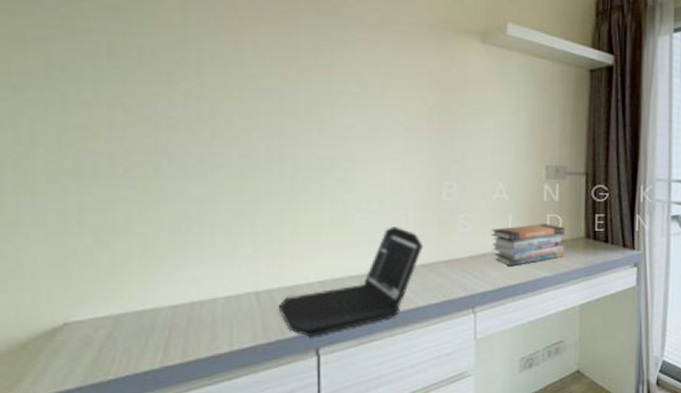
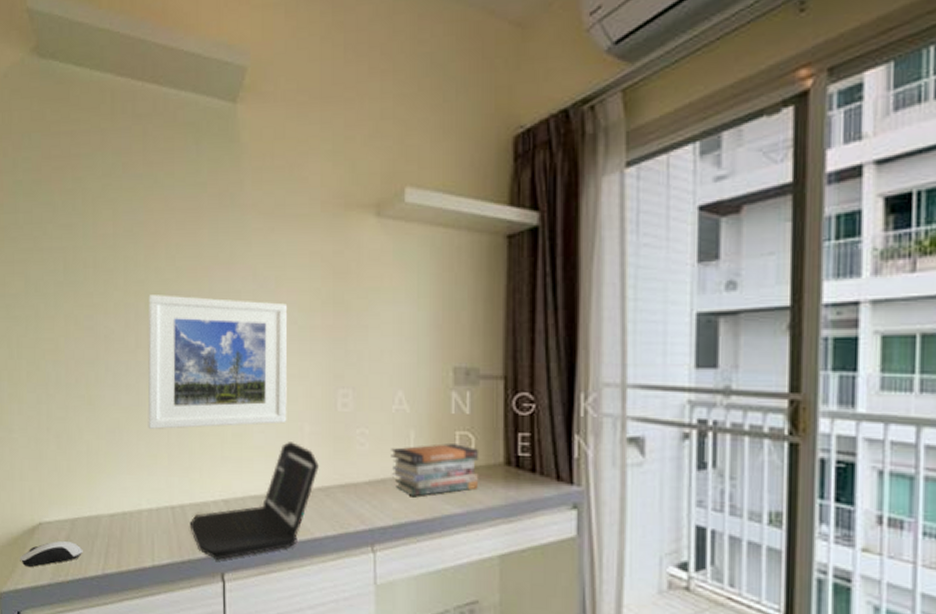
computer mouse: none [30,338,132,373] -> present [20,540,83,567]
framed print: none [226,89,393,219] -> present [147,295,288,429]

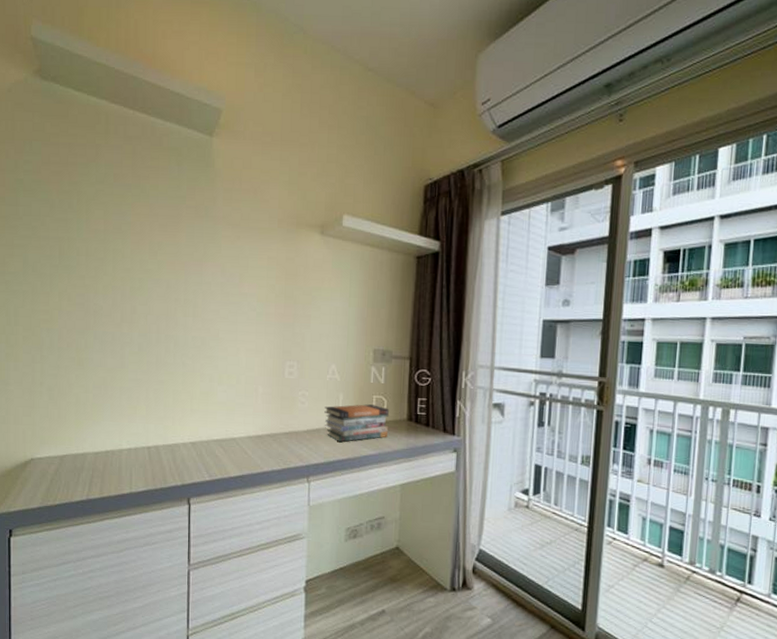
computer mouse: present [20,540,83,567] -> none [13,472,70,494]
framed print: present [147,295,288,429] -> none [129,281,249,387]
laptop: present [189,442,319,560] -> none [162,399,269,488]

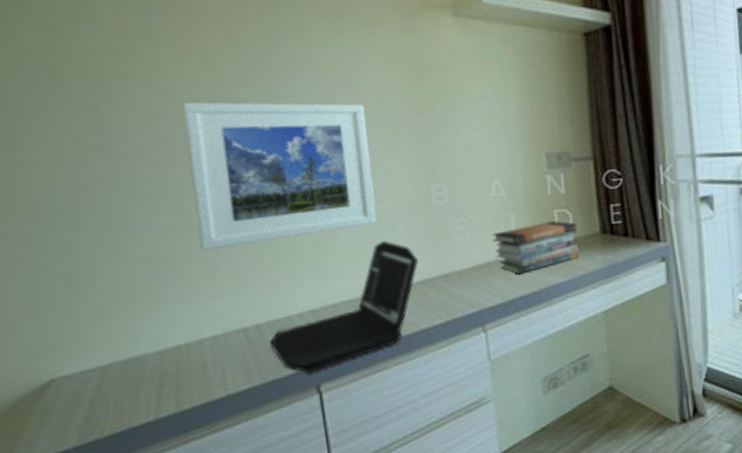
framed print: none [129,281,249,387] -> present [182,102,377,250]
laptop: none [162,399,269,488] -> present [269,241,418,373]

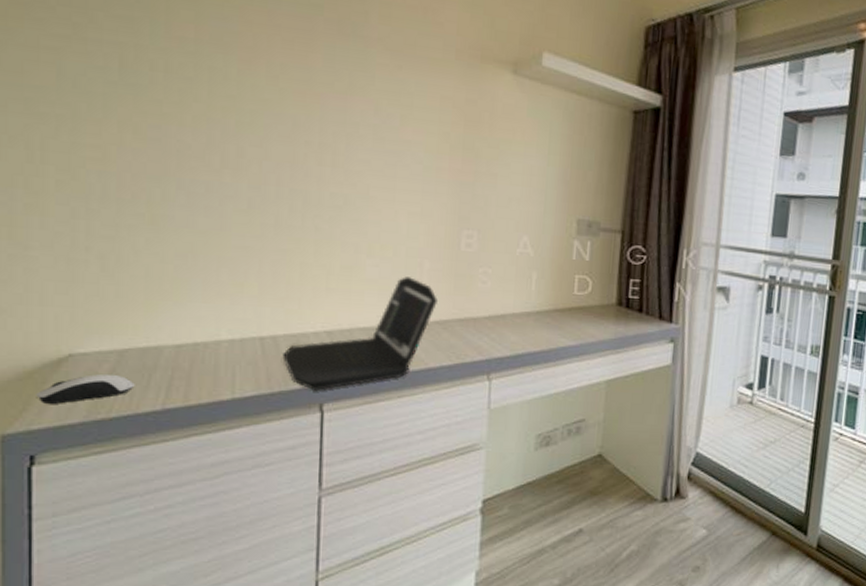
computer mouse: none [23,392,124,435] -> present [36,373,135,404]
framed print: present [182,102,377,250] -> none [233,113,413,259]
book stack: present [492,221,579,275] -> none [511,285,594,331]

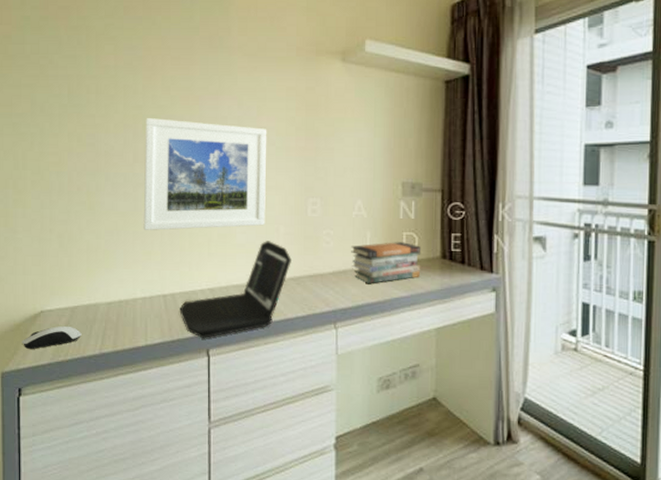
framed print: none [233,113,413,259] -> present [143,118,267,230]
book stack: none [511,285,594,331] -> present [351,242,420,284]

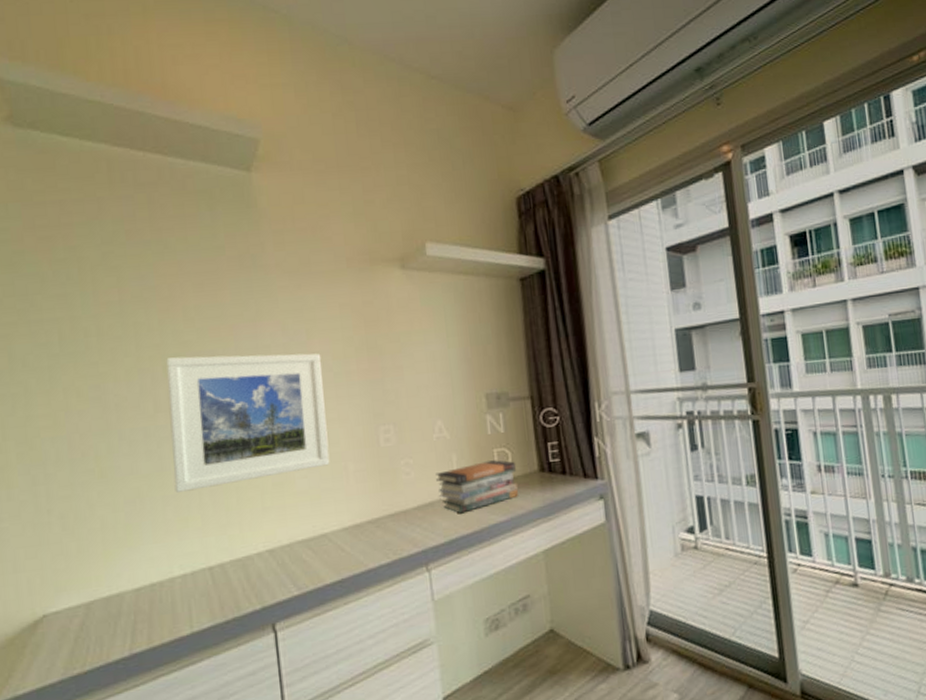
computer mouse: present [22,325,82,349] -> none [18,628,103,668]
laptop: present [179,241,291,338] -> none [231,482,367,612]

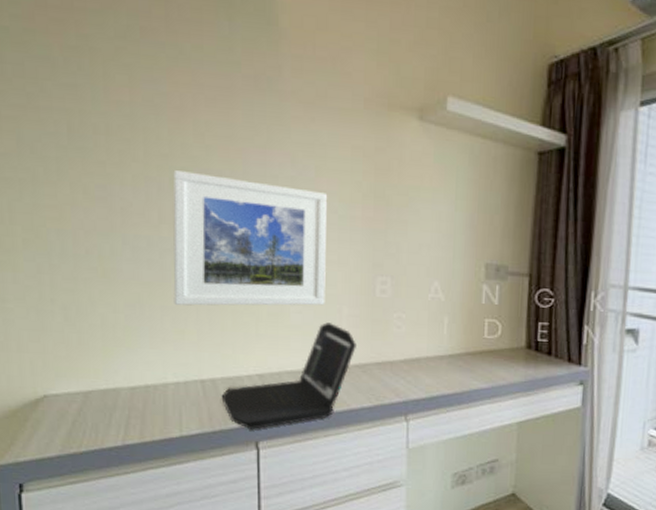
laptop: none [231,482,367,612] -> present [221,322,356,430]
book stack: present [436,460,518,514] -> none [425,329,504,374]

